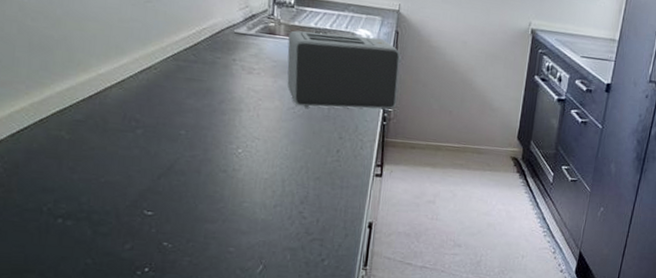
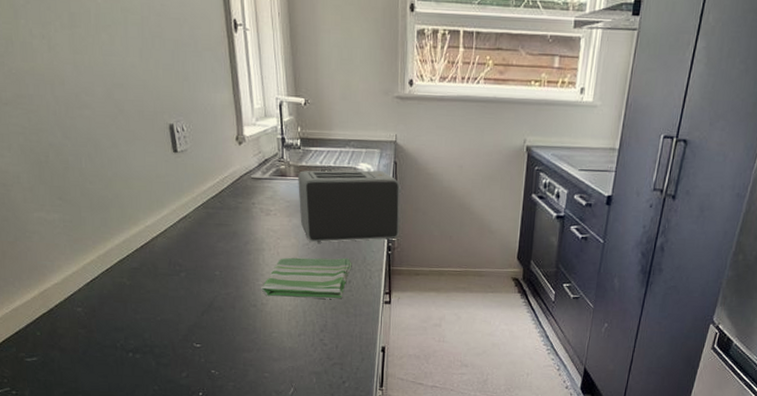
dish towel: none [234,121,342,169] -> present [261,257,352,299]

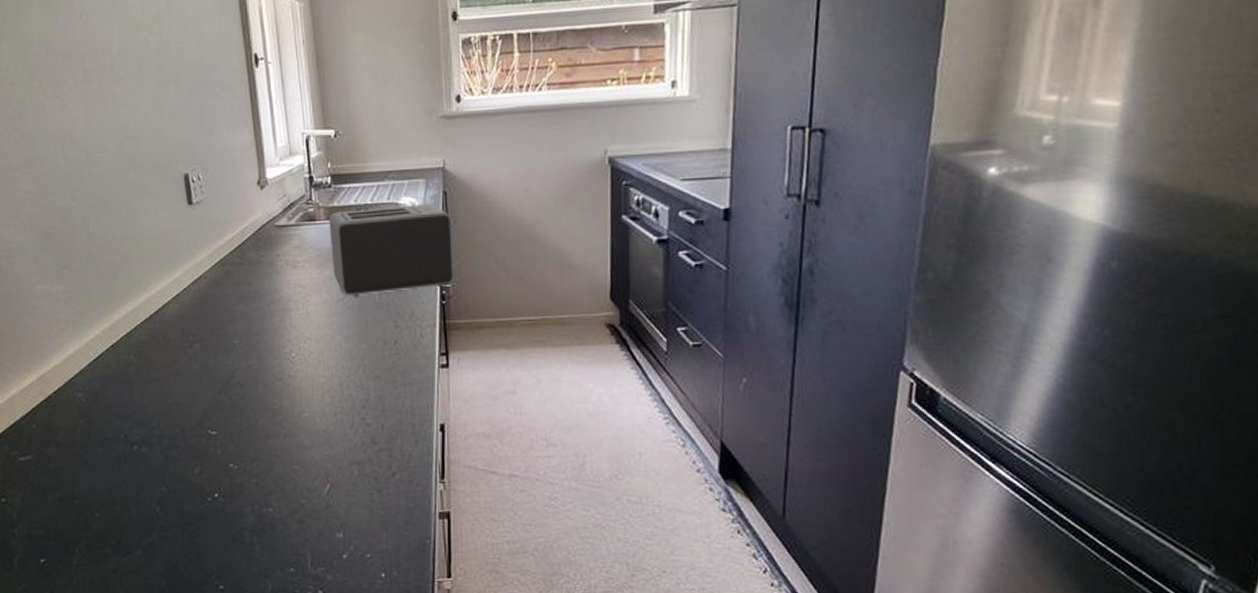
dish towel: present [261,257,352,299] -> none [288,312,398,367]

